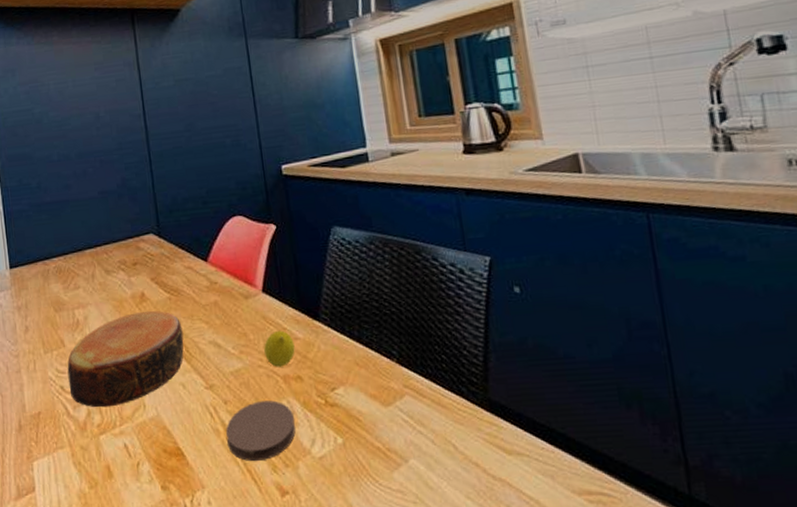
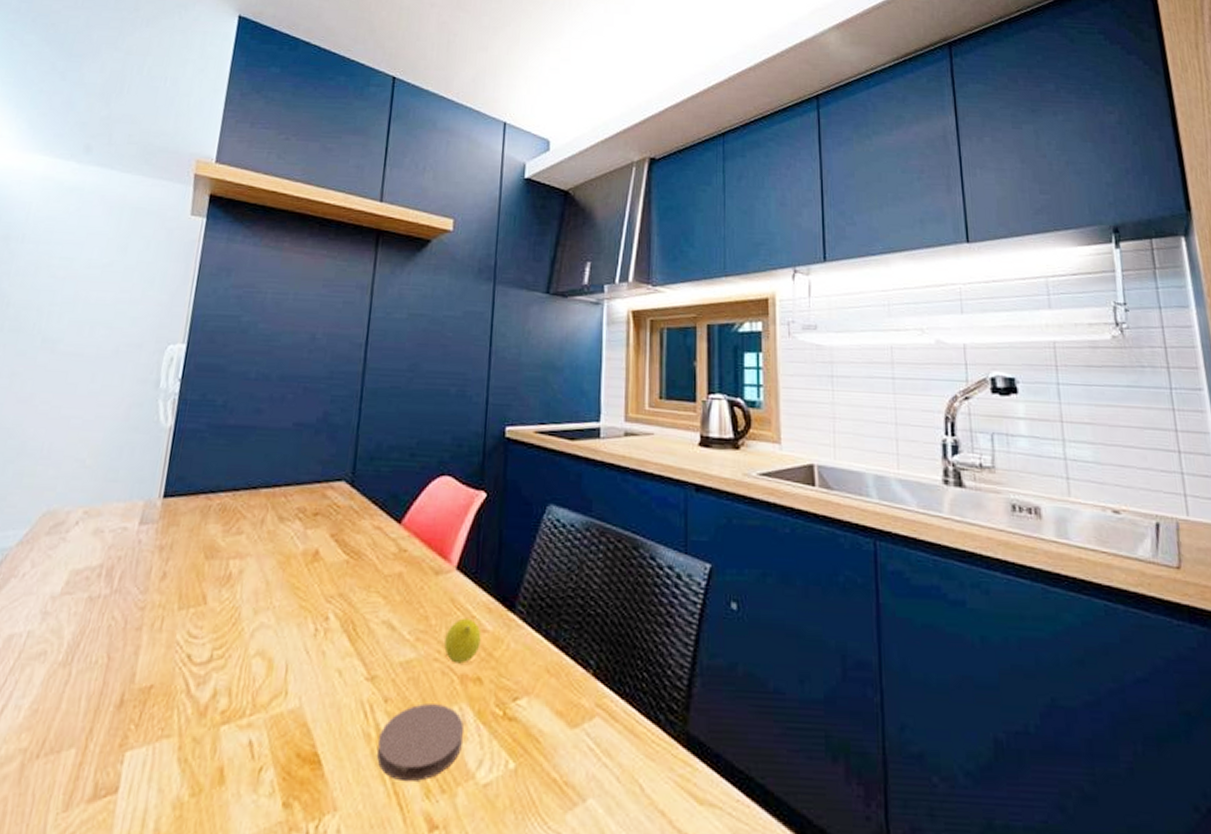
bowl: present [67,311,184,408] -> none [197,573,355,690]

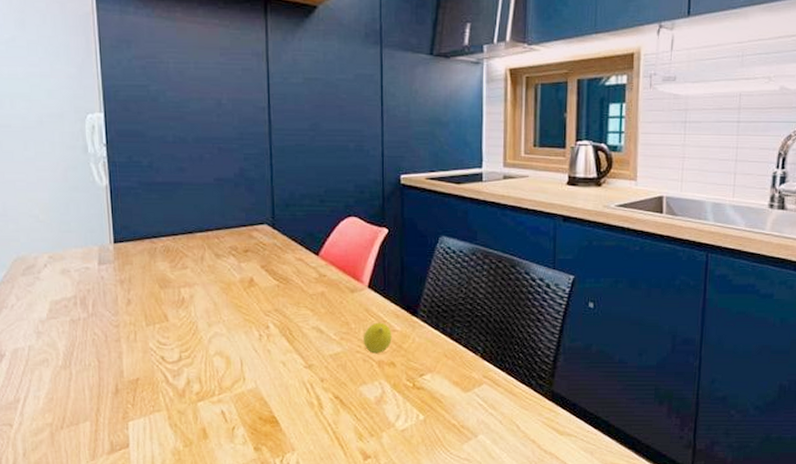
coaster: present [377,703,464,782] -> none [319,381,384,431]

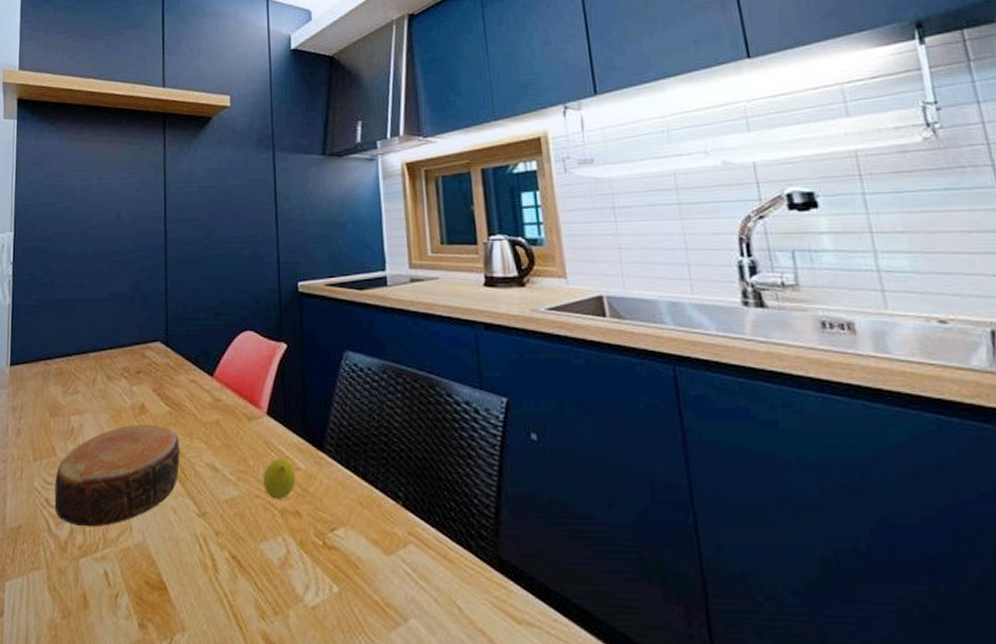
bowl: none [169,295,288,378] -> present [54,424,180,527]

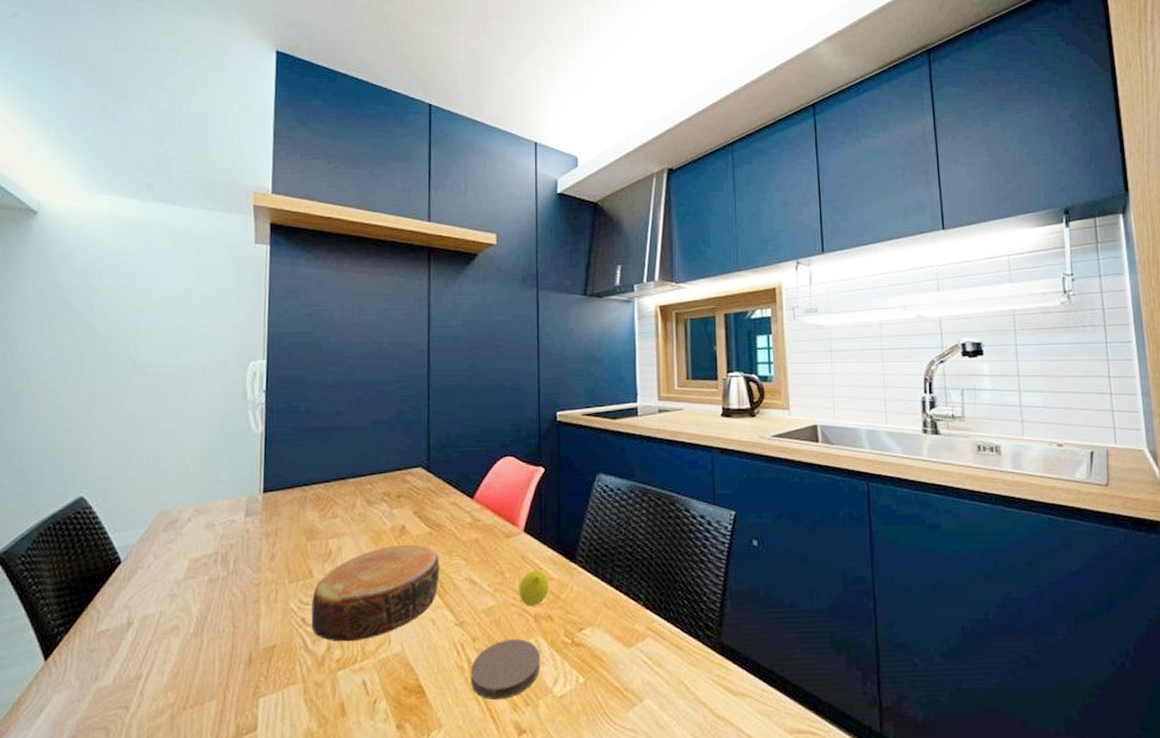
coaster: none [213,536,290,605] -> present [470,639,541,701]

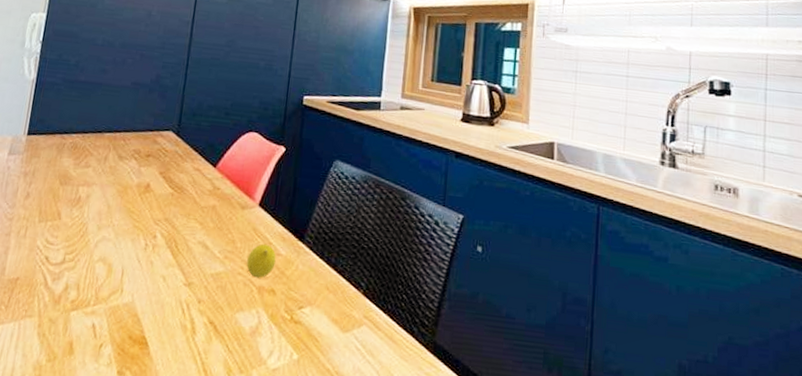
bowl: present [311,544,440,642] -> none [53,201,177,286]
coaster: present [470,639,541,701] -> none [191,306,259,363]

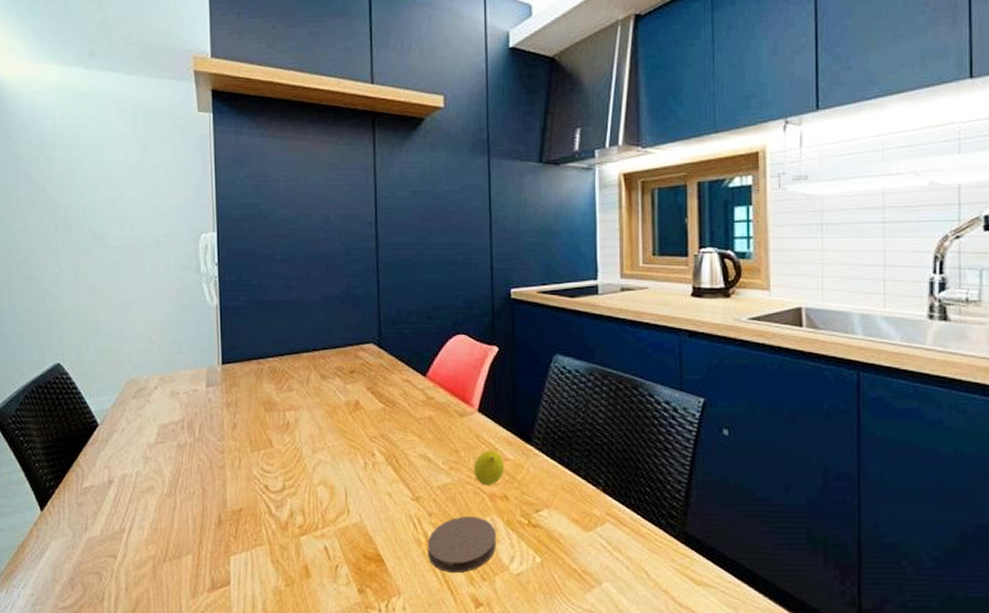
coaster: none [191,306,259,363] -> present [427,516,497,574]

